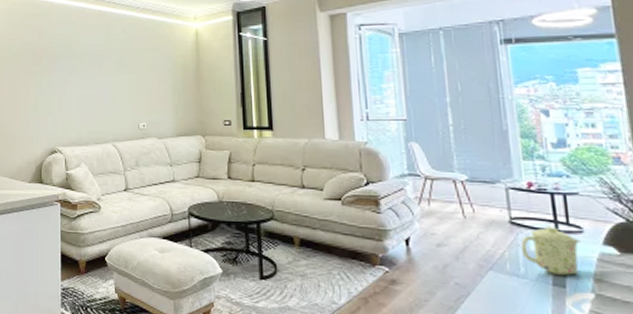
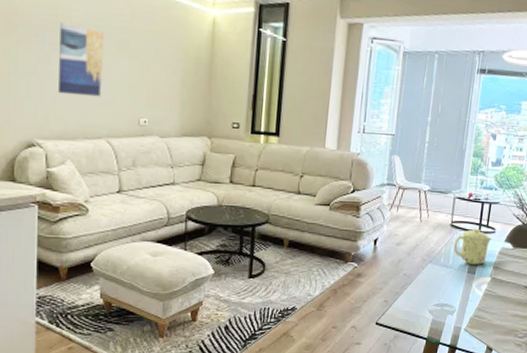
wall art: none [73,51,107,108] -> present [58,22,104,97]

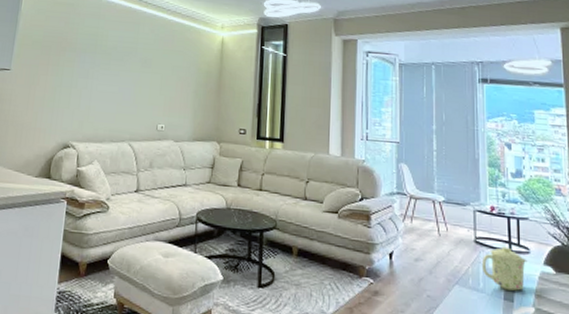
wall art: present [58,22,104,97] -> none [92,45,132,106]

